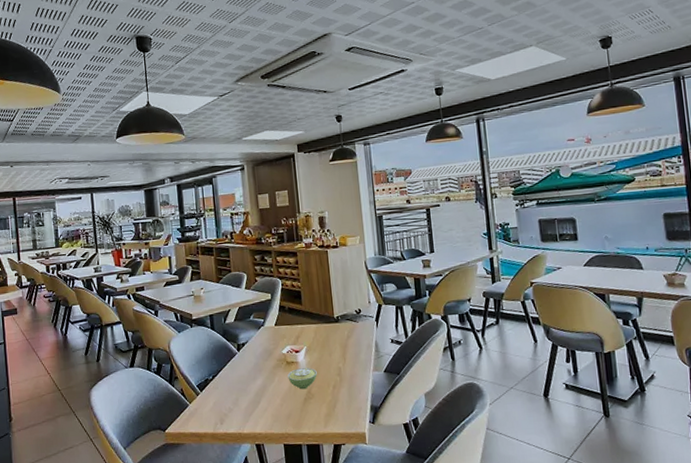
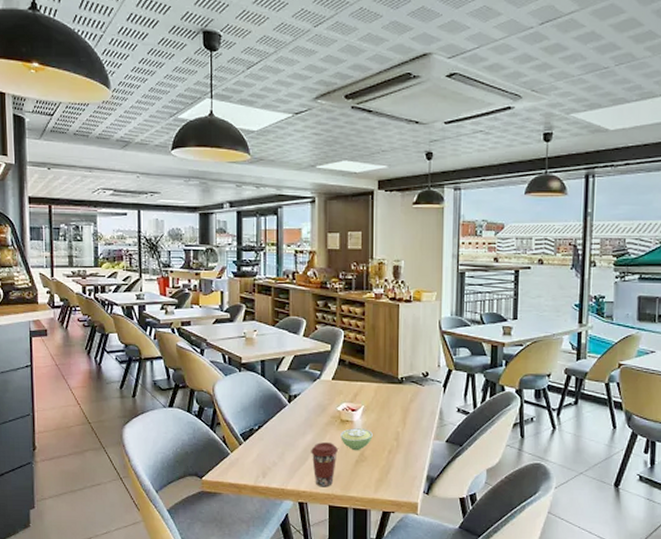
coffee cup: none [262,383,287,428] -> present [311,441,338,487]

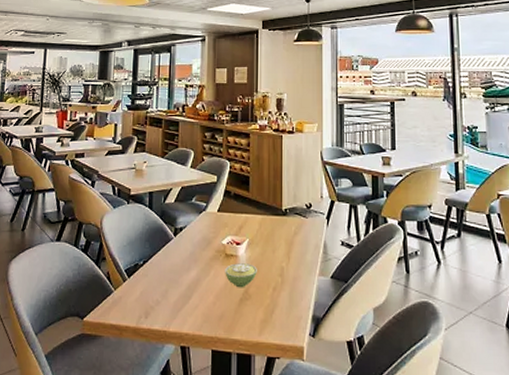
coffee cup: present [311,441,338,487] -> none [195,278,222,329]

